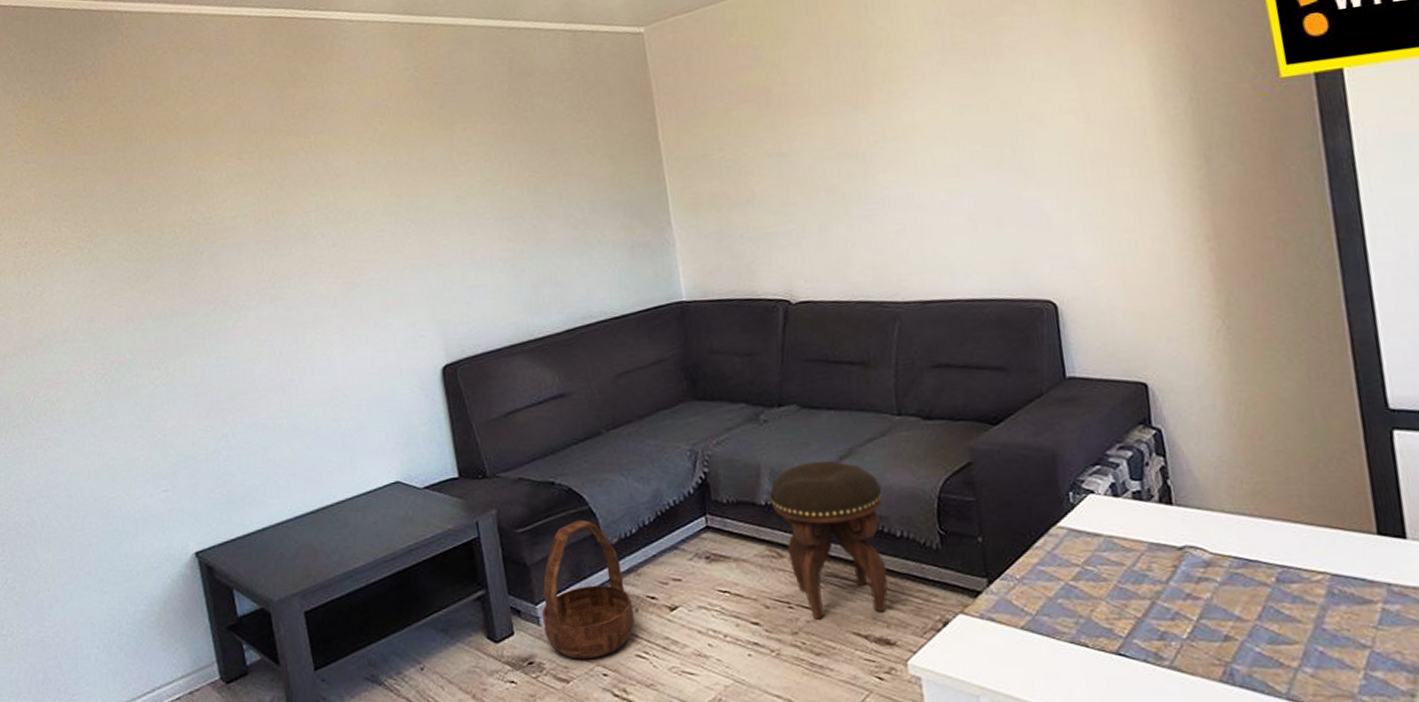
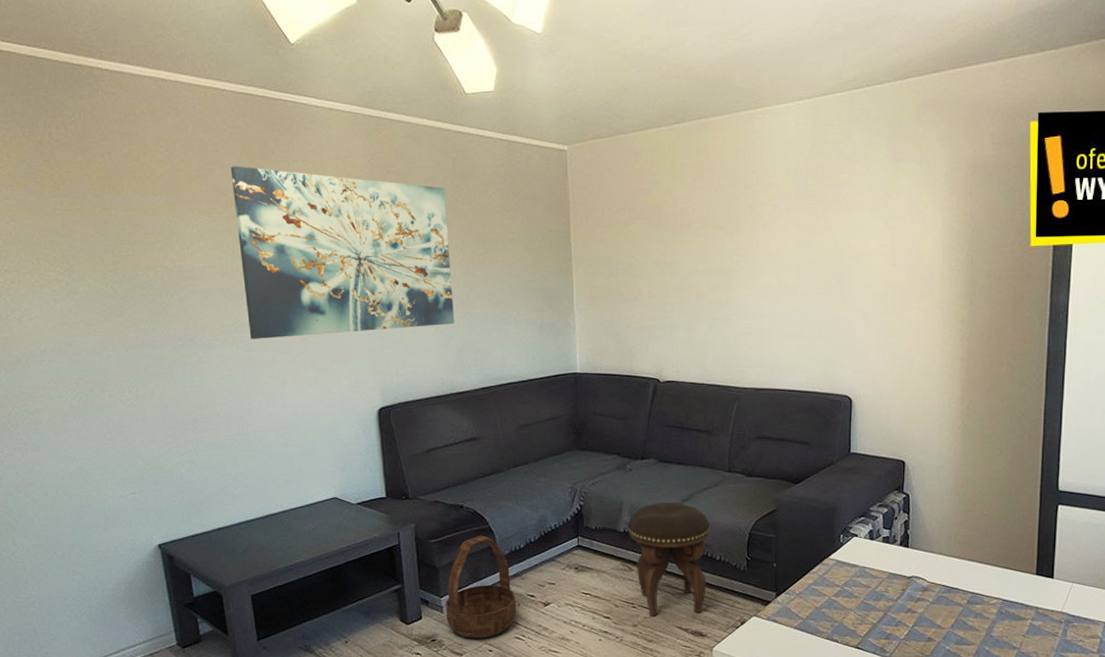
wall art: none [260,93,527,295] -> present [230,166,455,339]

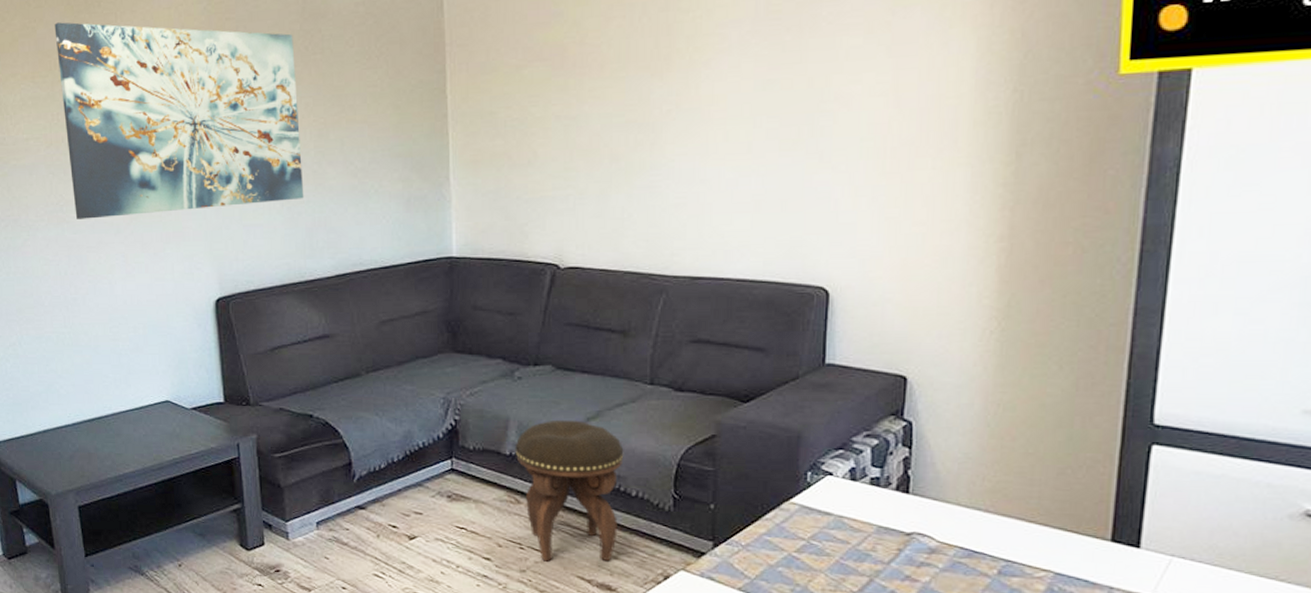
basket: present [445,535,516,639] -> none [291,451,375,573]

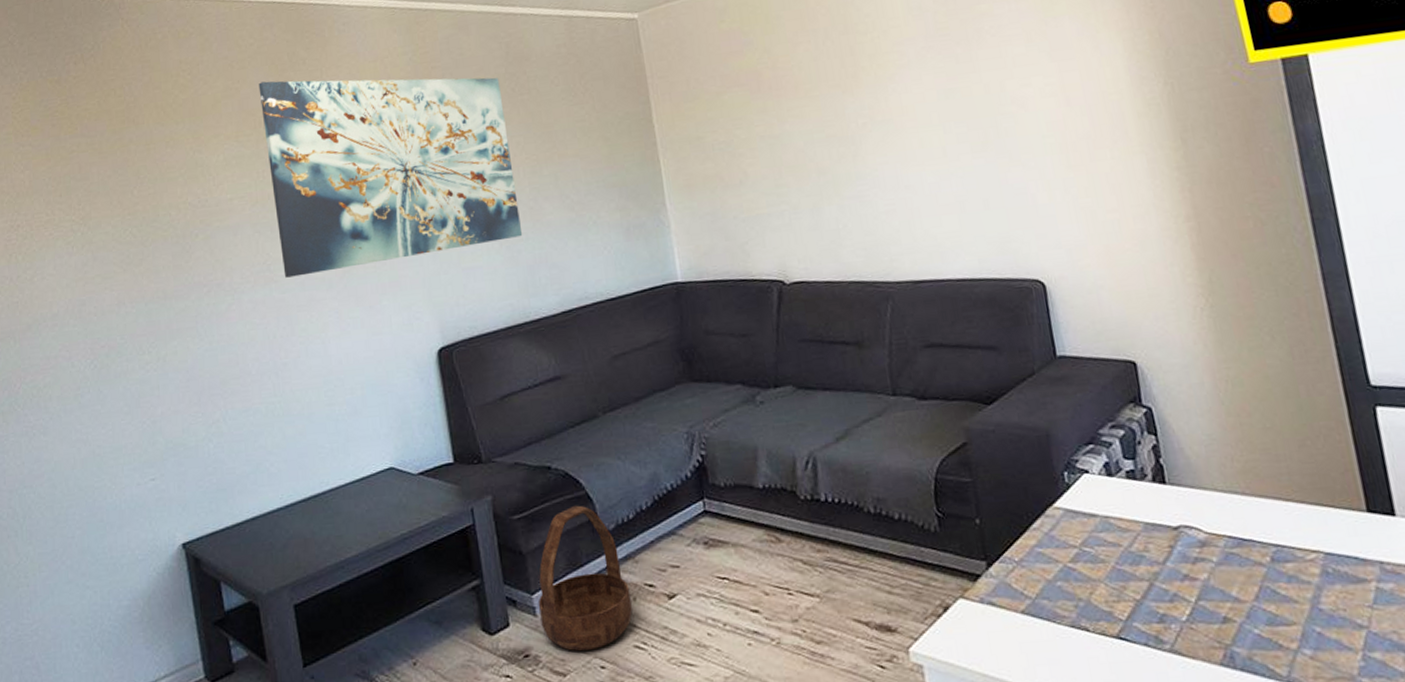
basket: none [291,451,375,573] -> present [538,505,633,651]
footstool: present [515,419,624,562] -> none [766,442,887,606]

